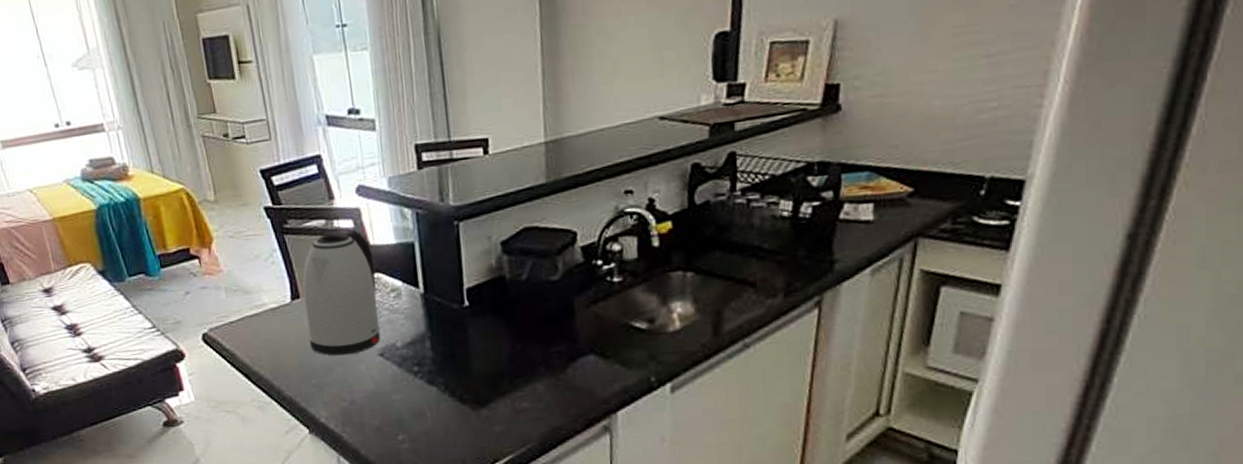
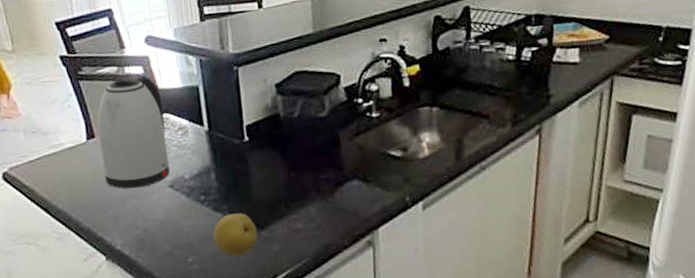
fruit: none [427,387,477,436] -> present [213,213,258,256]

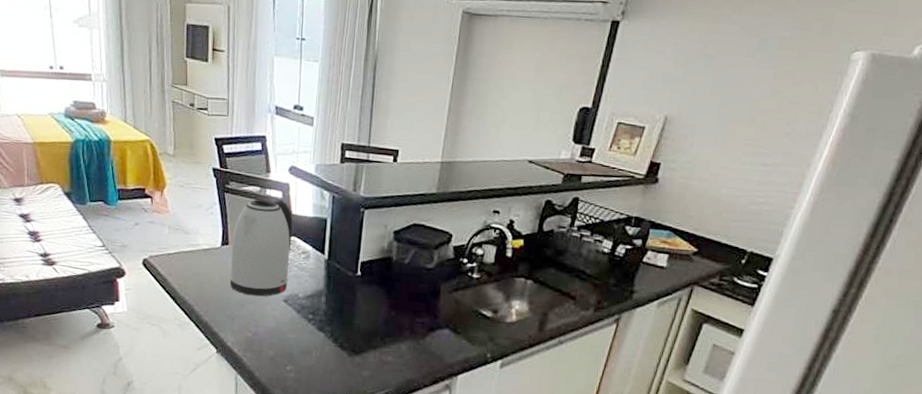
fruit: present [213,213,258,256] -> none [313,335,352,374]

